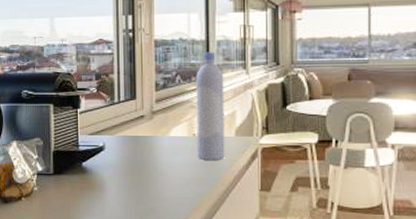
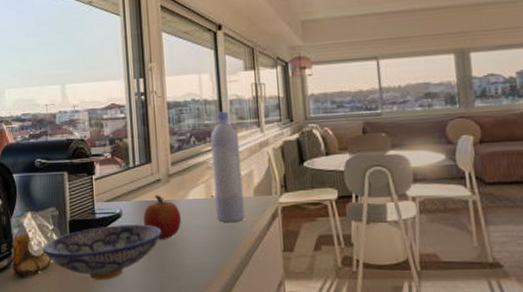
bowl: none [26,158,143,209] -> present [42,224,162,280]
fruit: none [125,131,162,174] -> present [143,195,181,240]

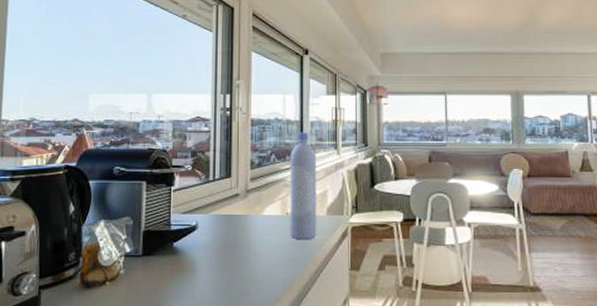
bowl: present [42,224,162,280] -> none [113,237,236,293]
fruit: present [143,195,181,240] -> none [218,209,255,254]

